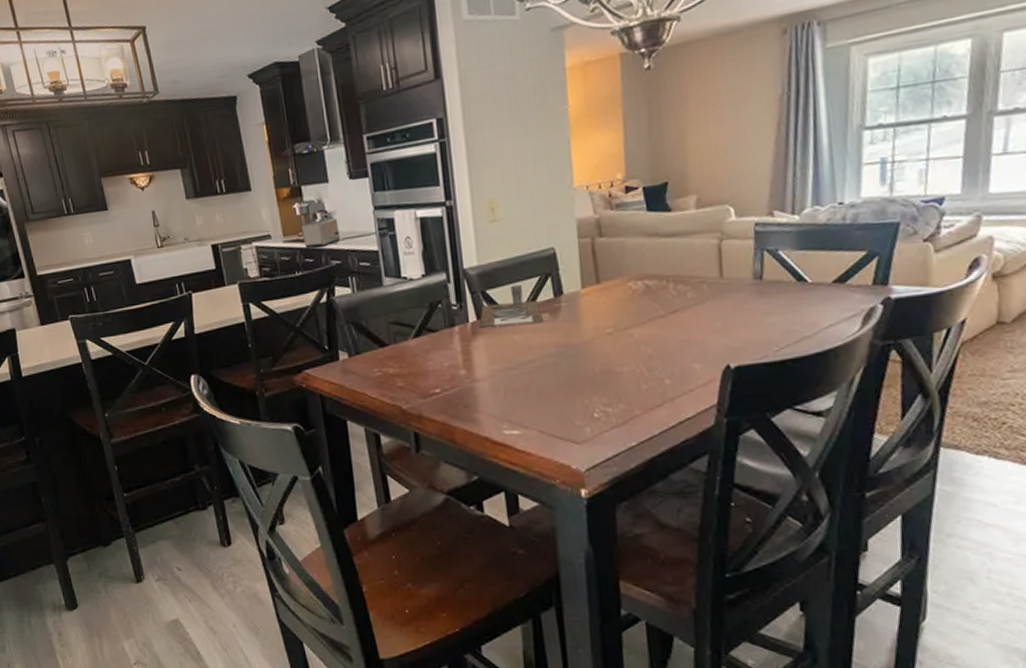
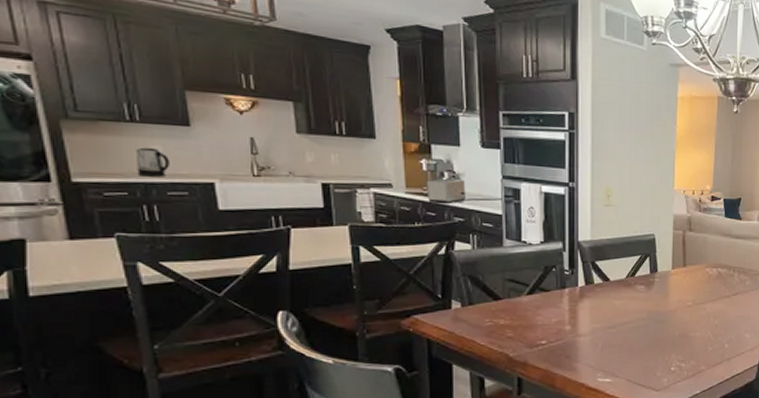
kettle: none [74,235,98,262] -> present [135,147,169,177]
place setting: present [480,284,543,328] -> none [588,260,639,292]

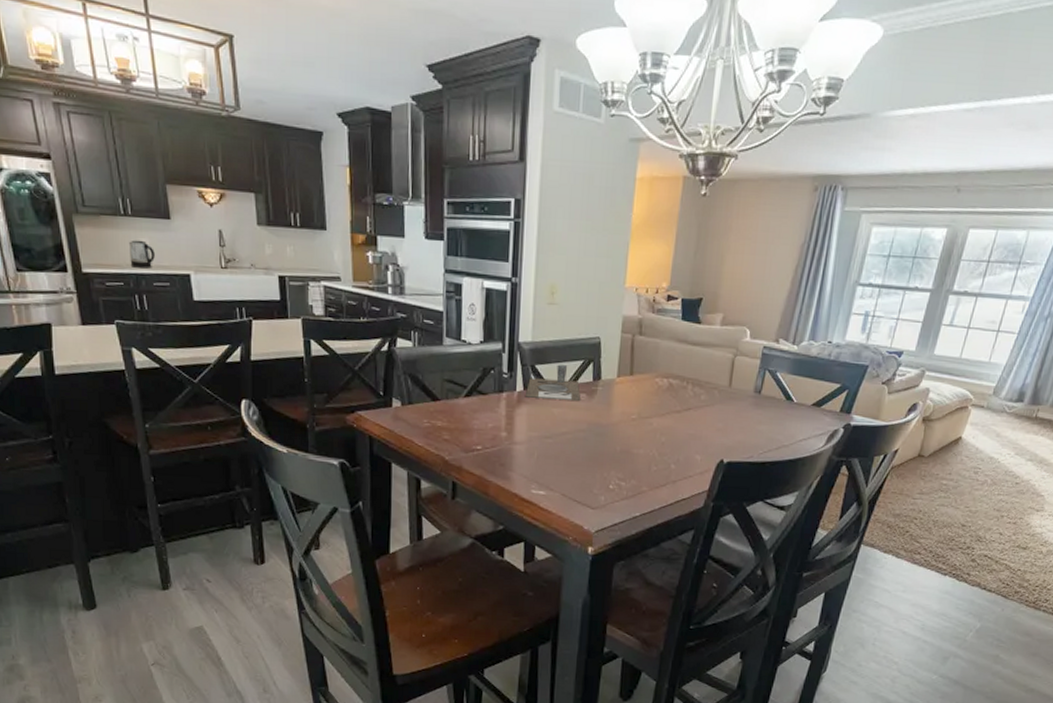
toaster: present [426,178,466,203] -> none [372,271,409,298]
place setting: none [588,260,639,292] -> present [526,364,580,400]

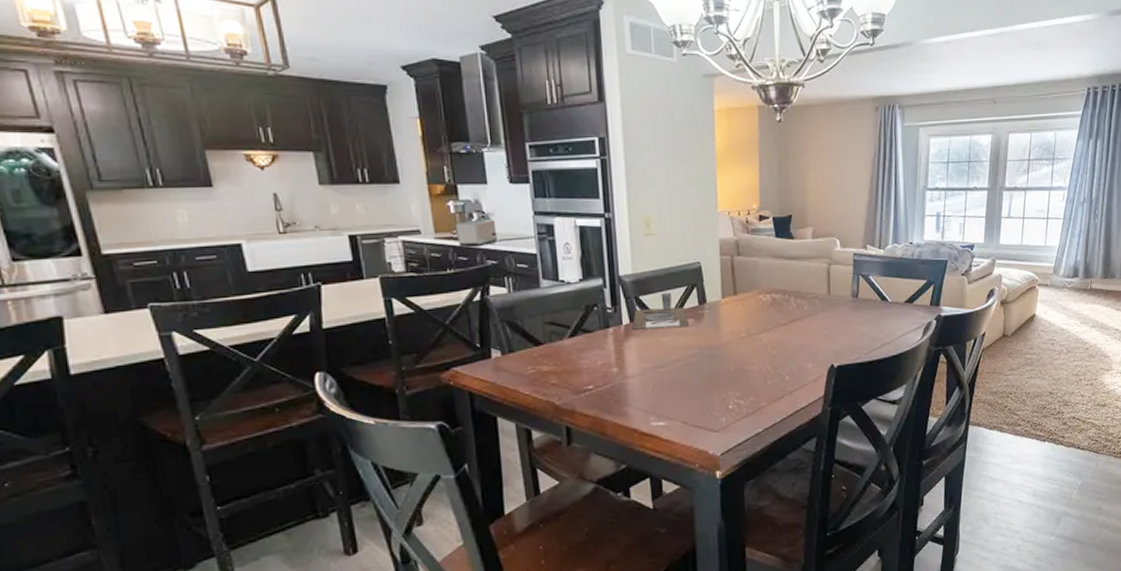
kettle: present [128,240,155,269] -> none [161,212,196,243]
toaster: none [372,271,409,298] -> present [455,219,498,247]

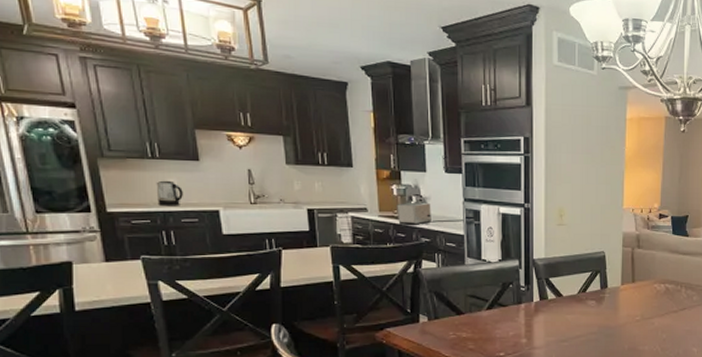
kettle: none [161,212,196,243] -> present [156,180,183,206]
place setting: present [633,292,688,330] -> none [542,276,590,307]

